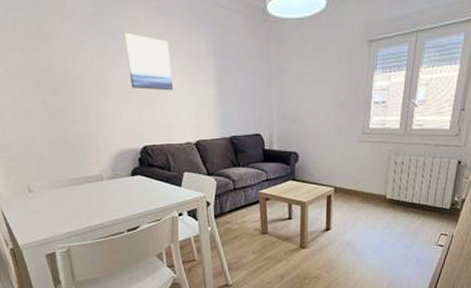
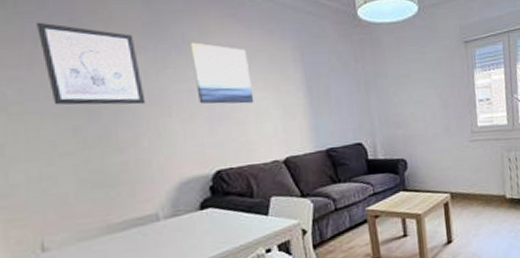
wall art: none [14,11,92,86] -> present [37,22,146,105]

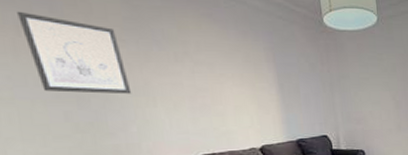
wall art: present [188,42,254,104] -> none [168,39,232,98]

